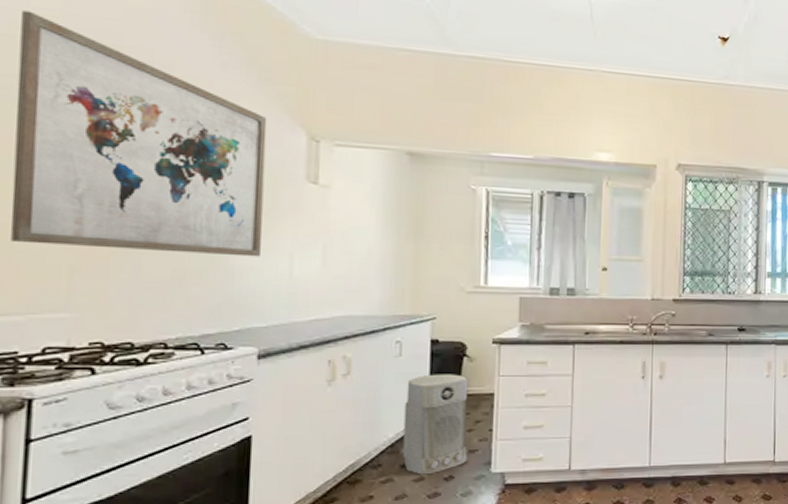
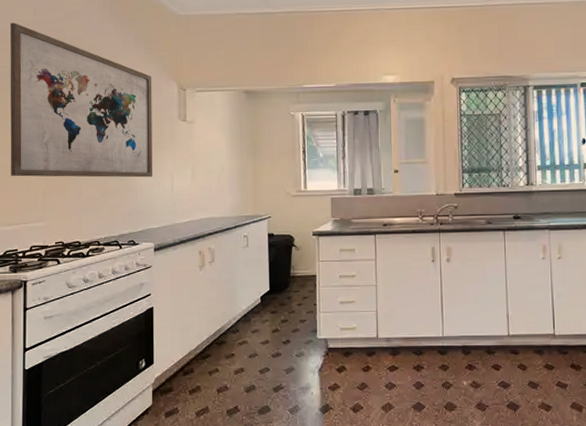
air purifier: present [402,374,468,475] -> none [252,260,299,339]

